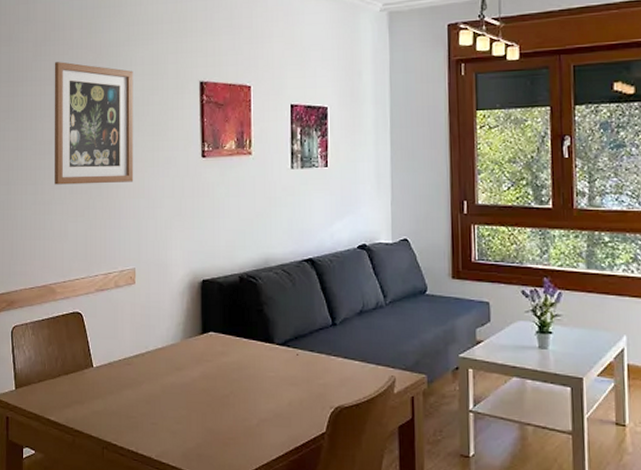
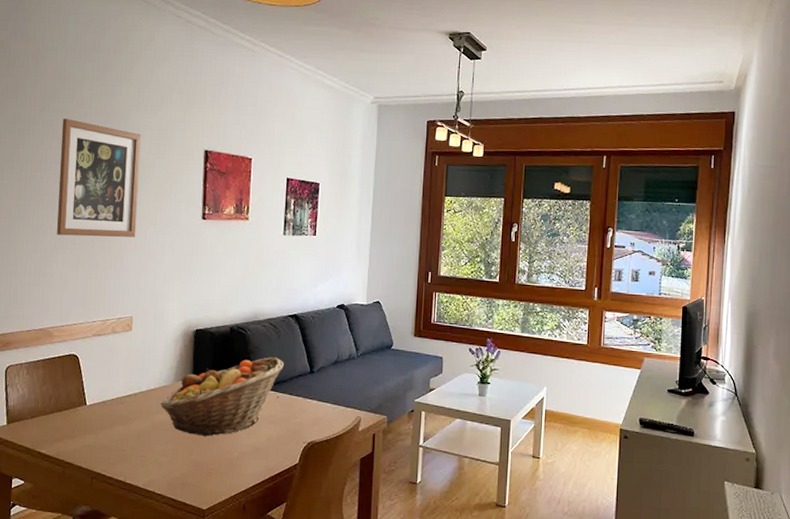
fruit basket: none [169,308,301,401] -> present [160,357,284,437]

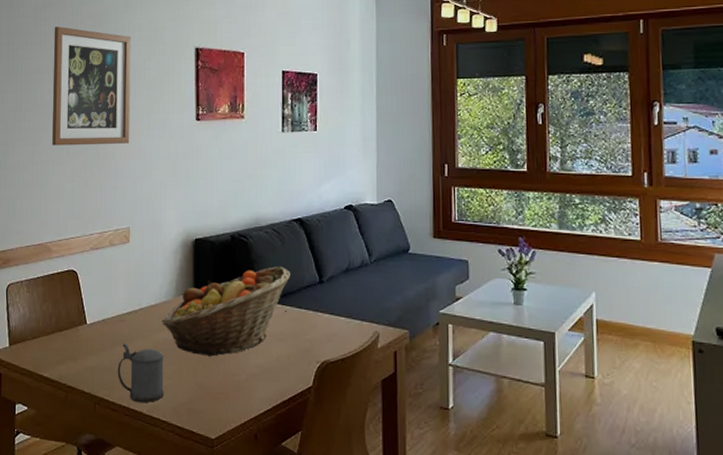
beer stein: none [115,423,161,478] -> present [117,343,165,403]

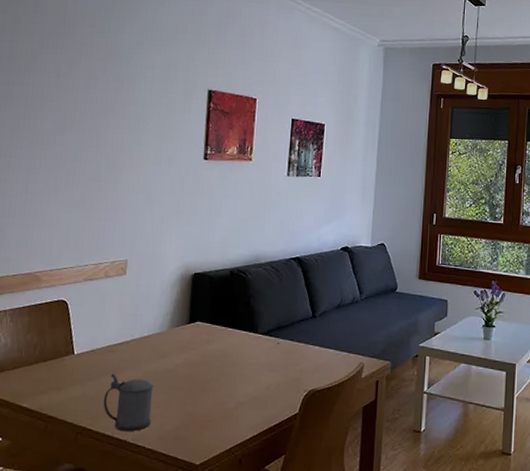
wall art: present [52,26,131,146] -> none [50,56,143,178]
fruit basket: present [162,266,290,357] -> none [154,301,285,386]

